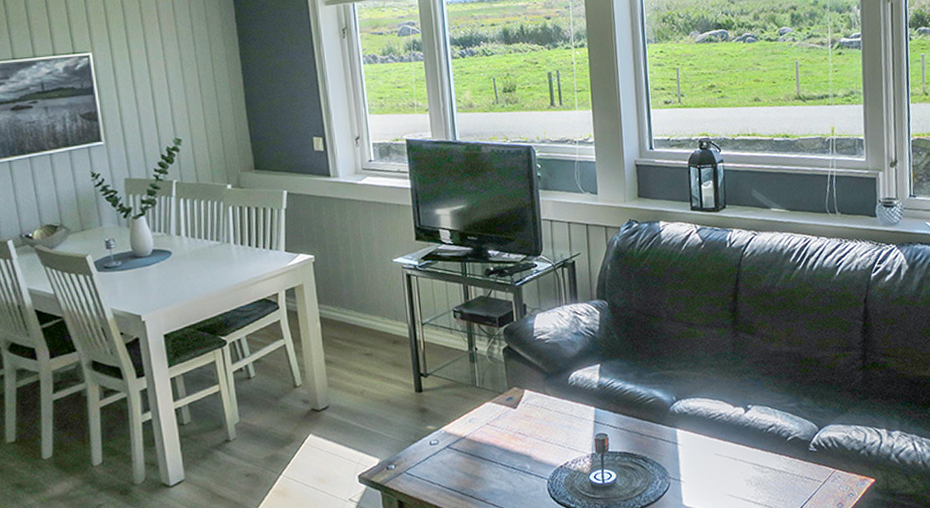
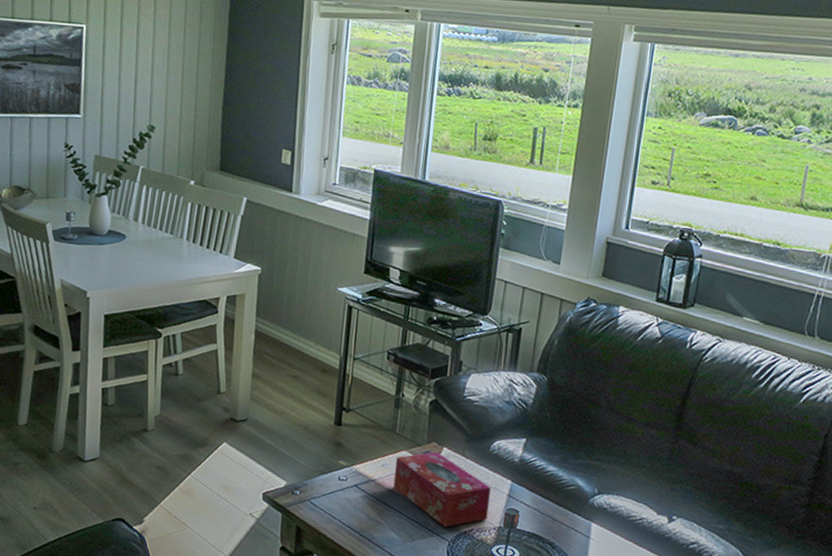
tissue box: none [481,395,579,466] -> present [393,451,491,527]

